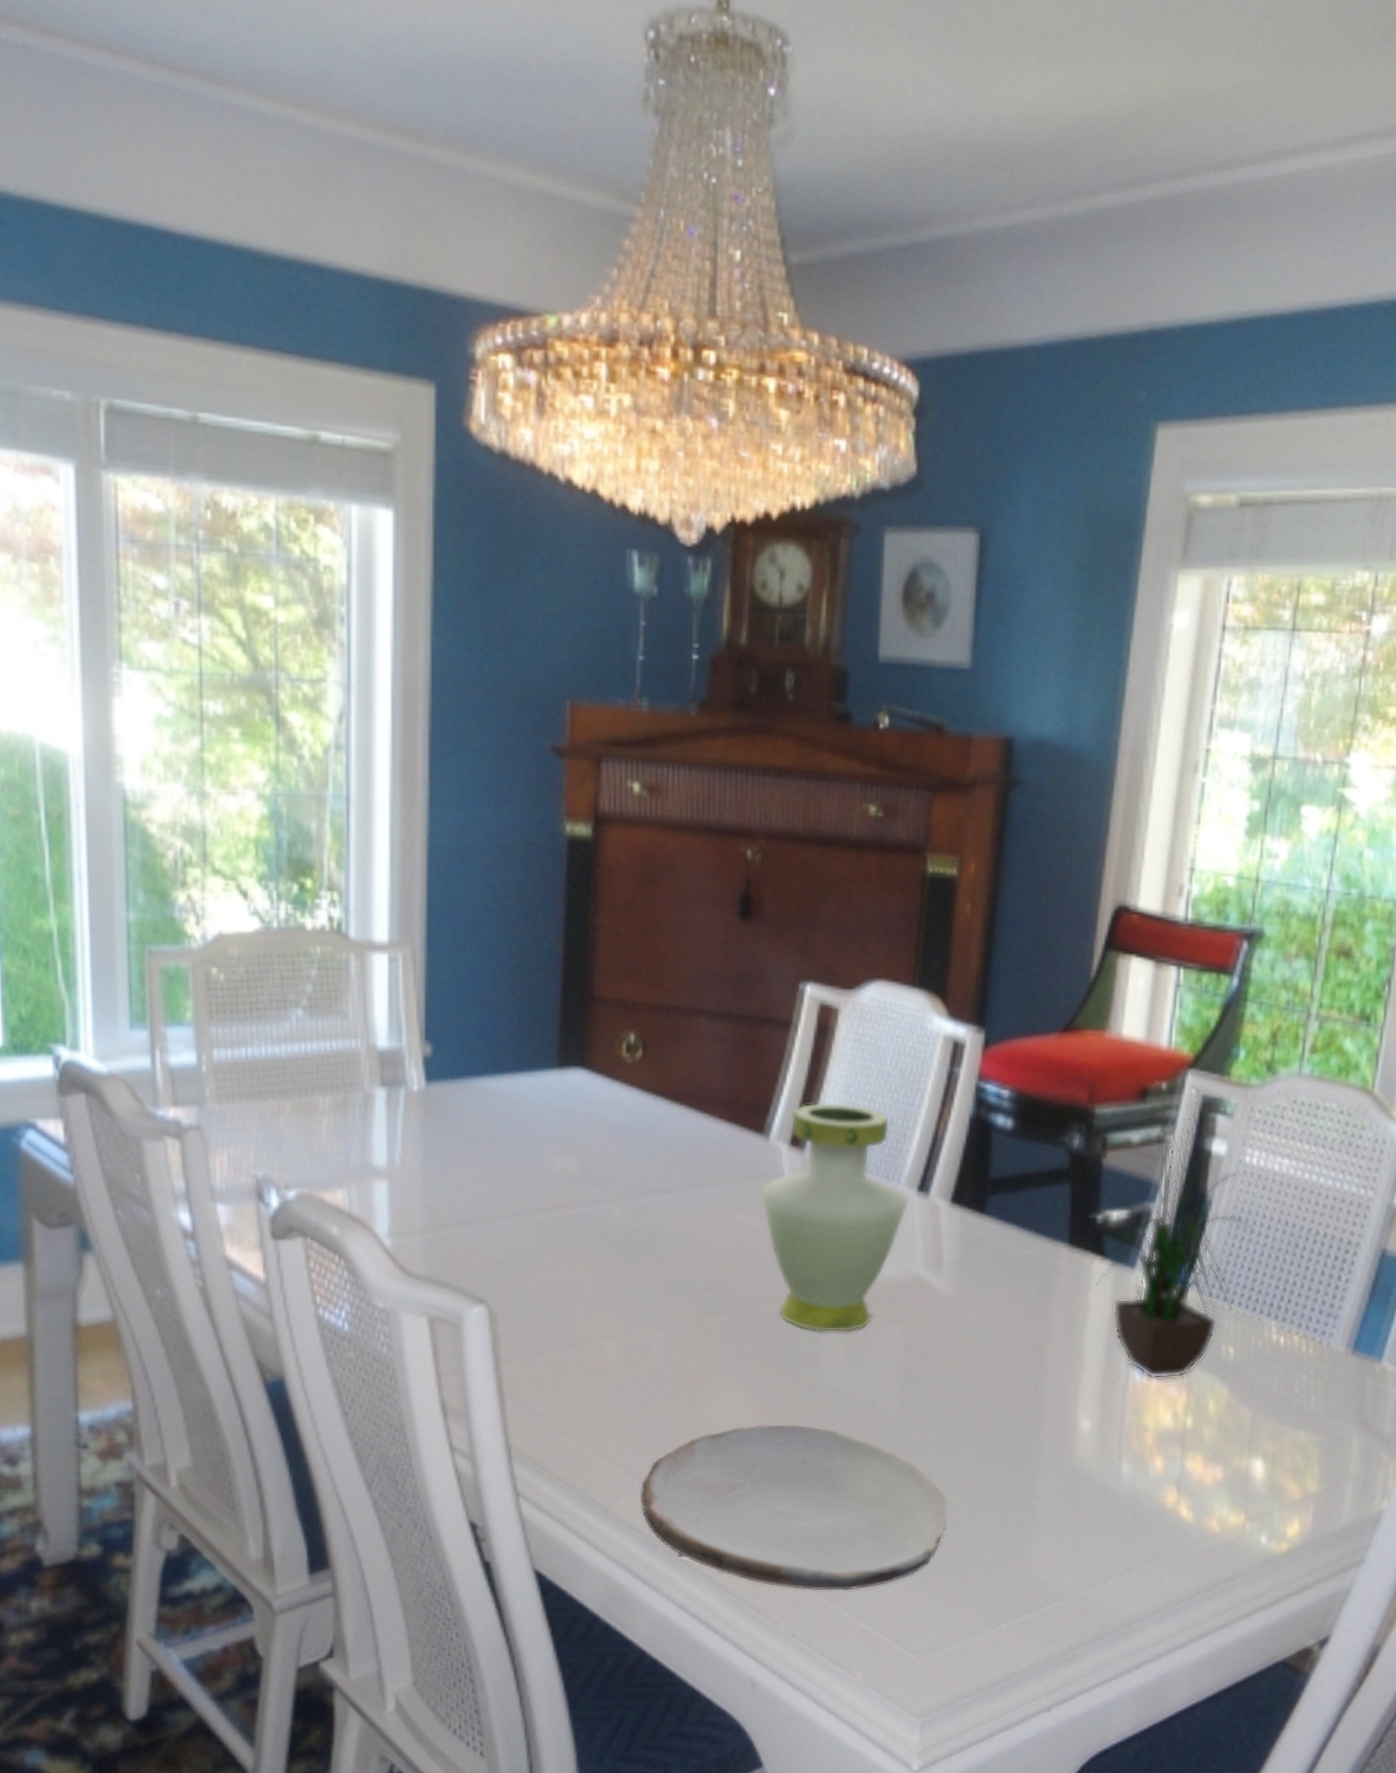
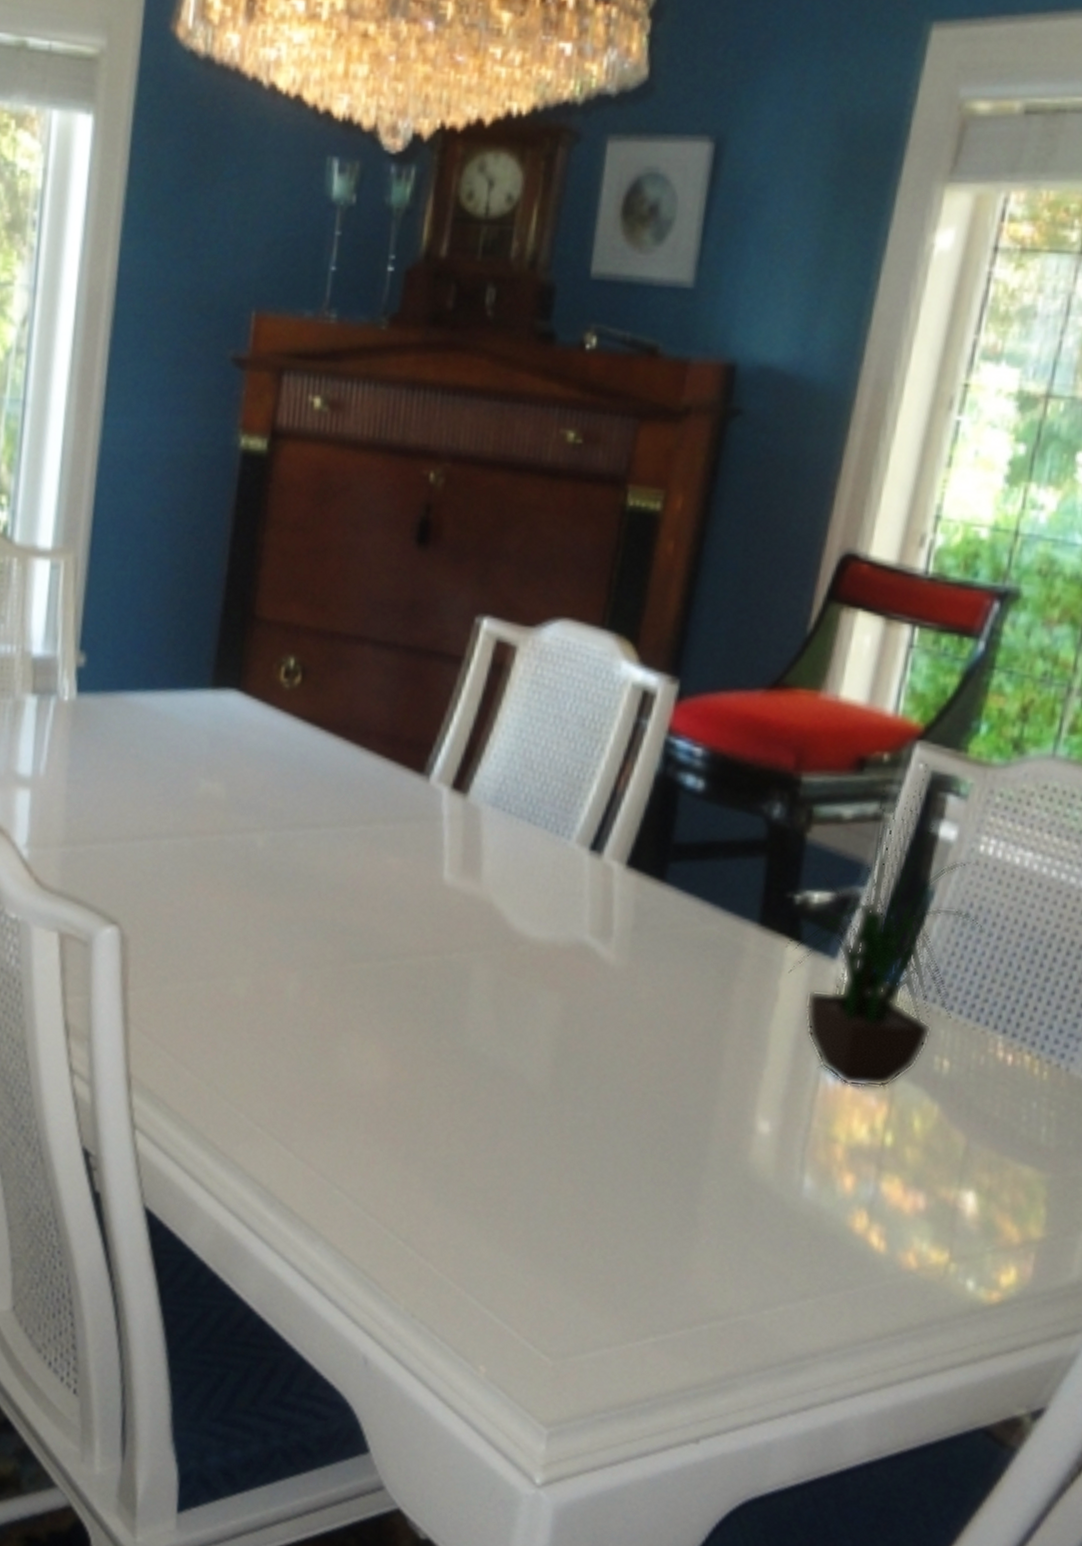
plate: present [641,1424,947,1591] -> none [260,1084,597,1276]
vase: present [759,1102,910,1333] -> none [414,745,580,996]

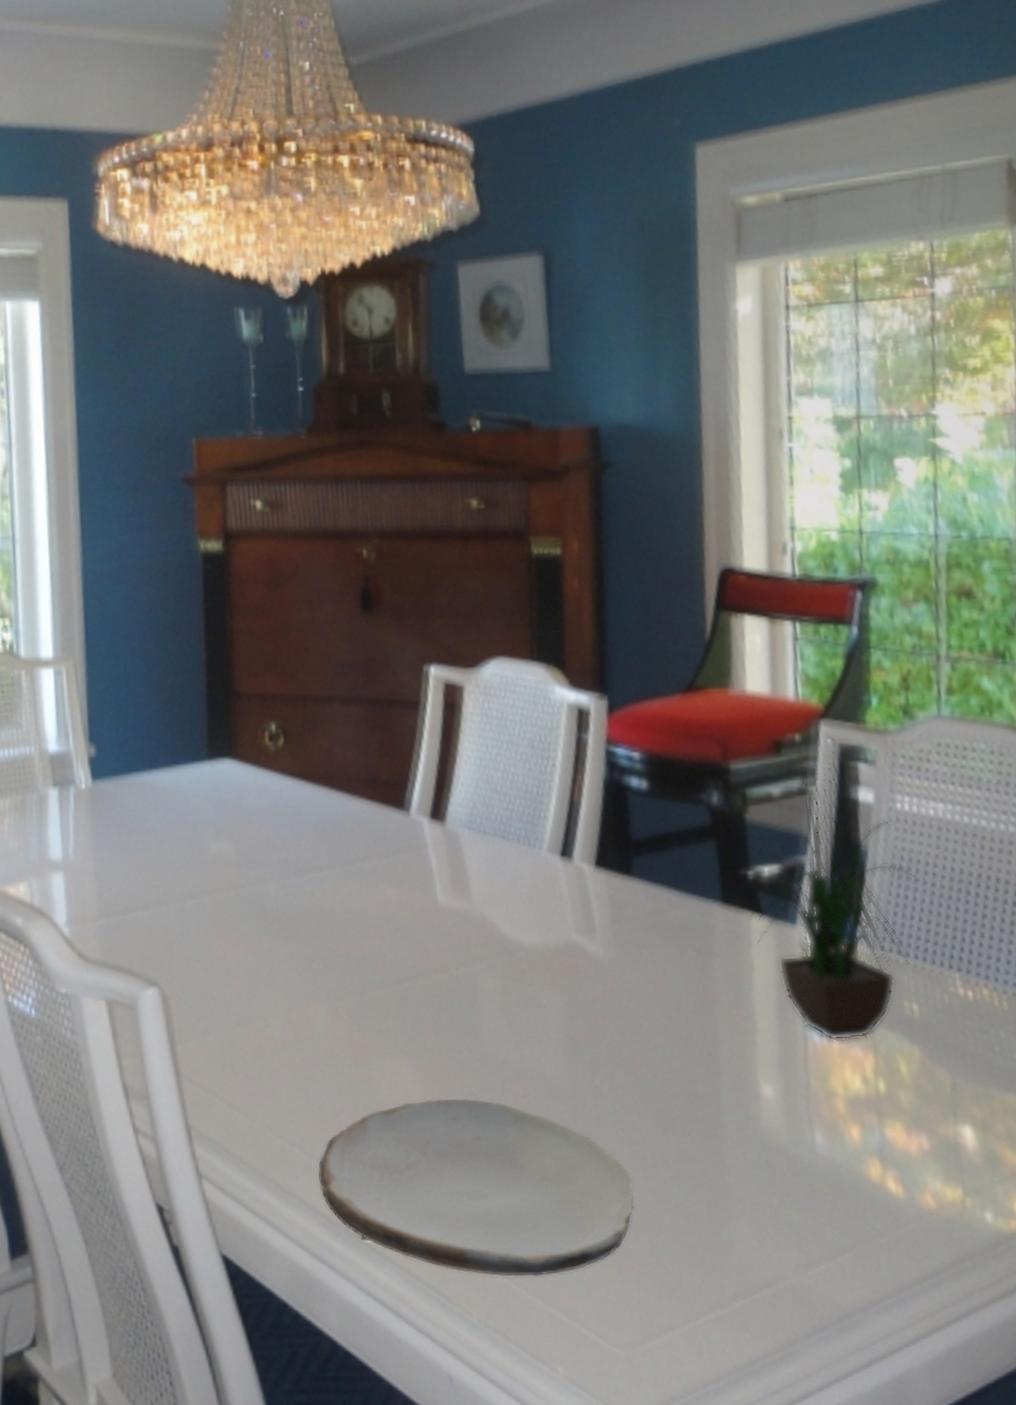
plate: none [260,1084,597,1276] -> present [318,1099,634,1277]

